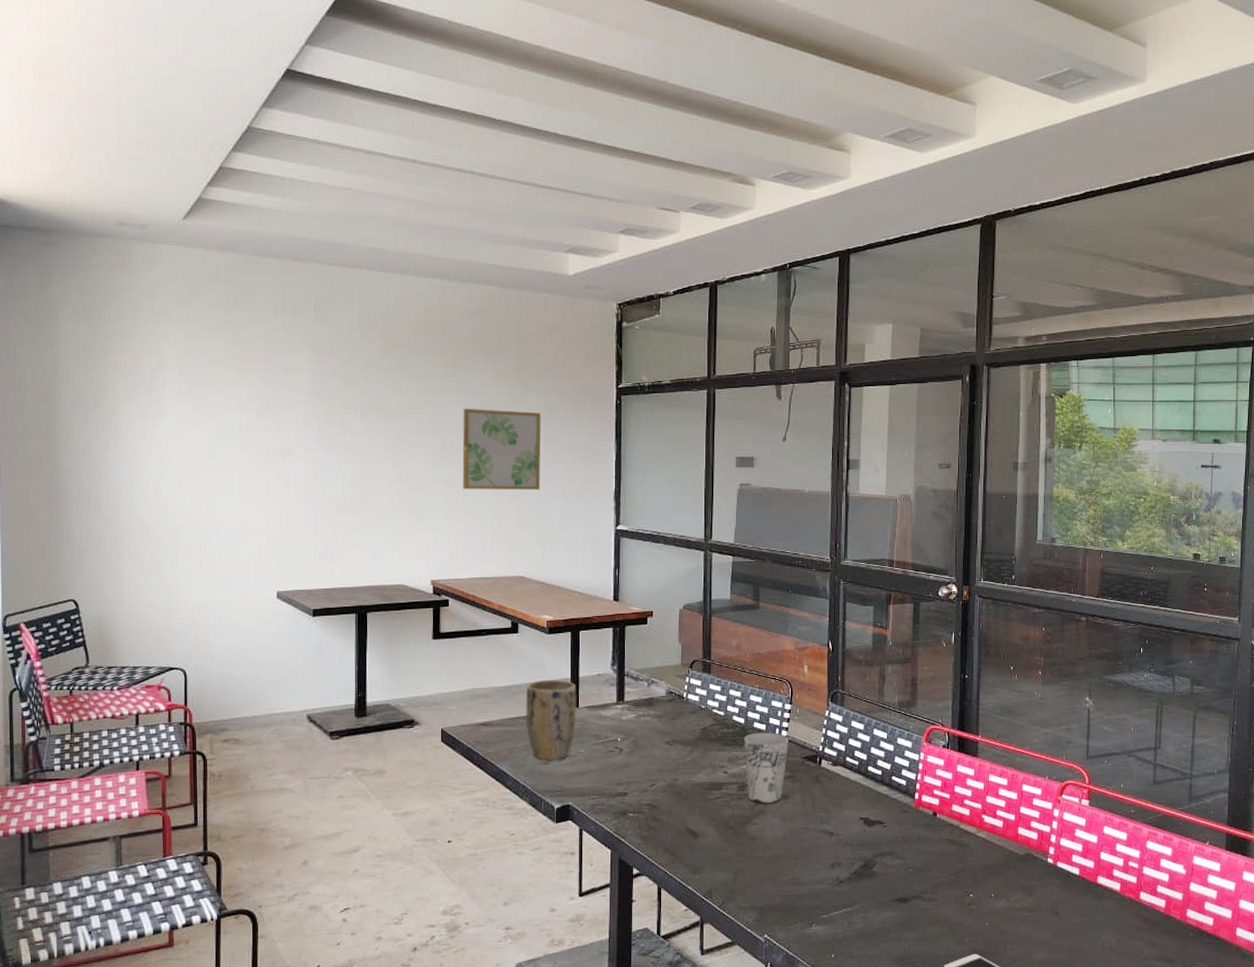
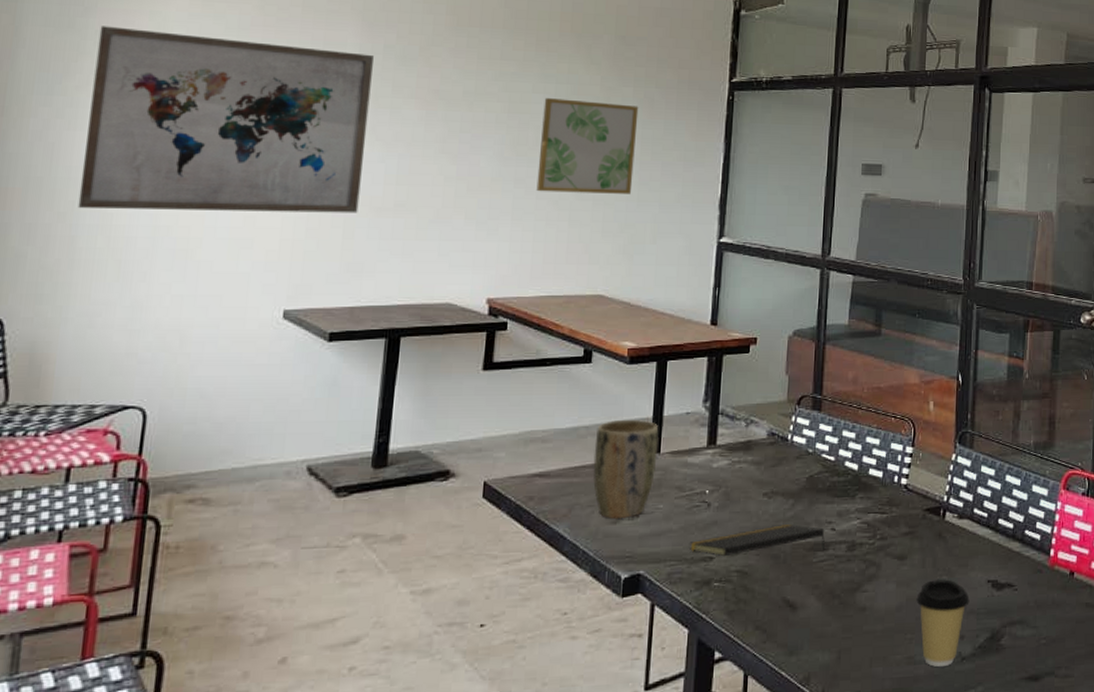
wall art: none [116,363,325,512] -> present [78,26,374,213]
notepad: none [608,768,720,793] -> present [690,524,826,557]
cup: present [744,732,789,804] -> none [856,480,909,567]
coffee cup: none [799,816,845,887] -> present [916,579,970,667]

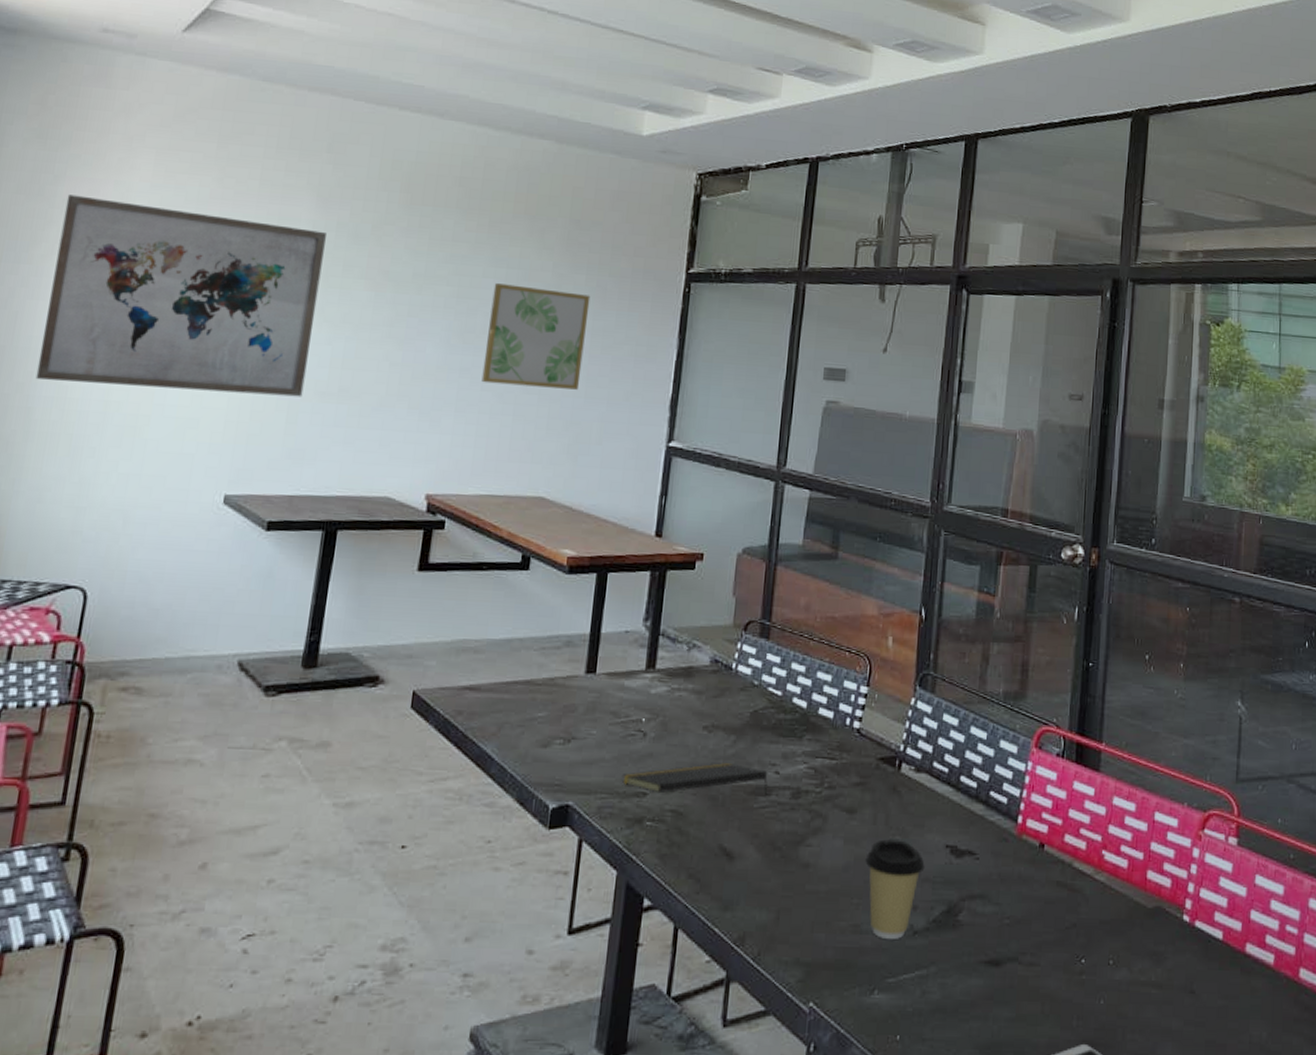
plant pot: present [592,420,659,520] -> none [524,634,596,743]

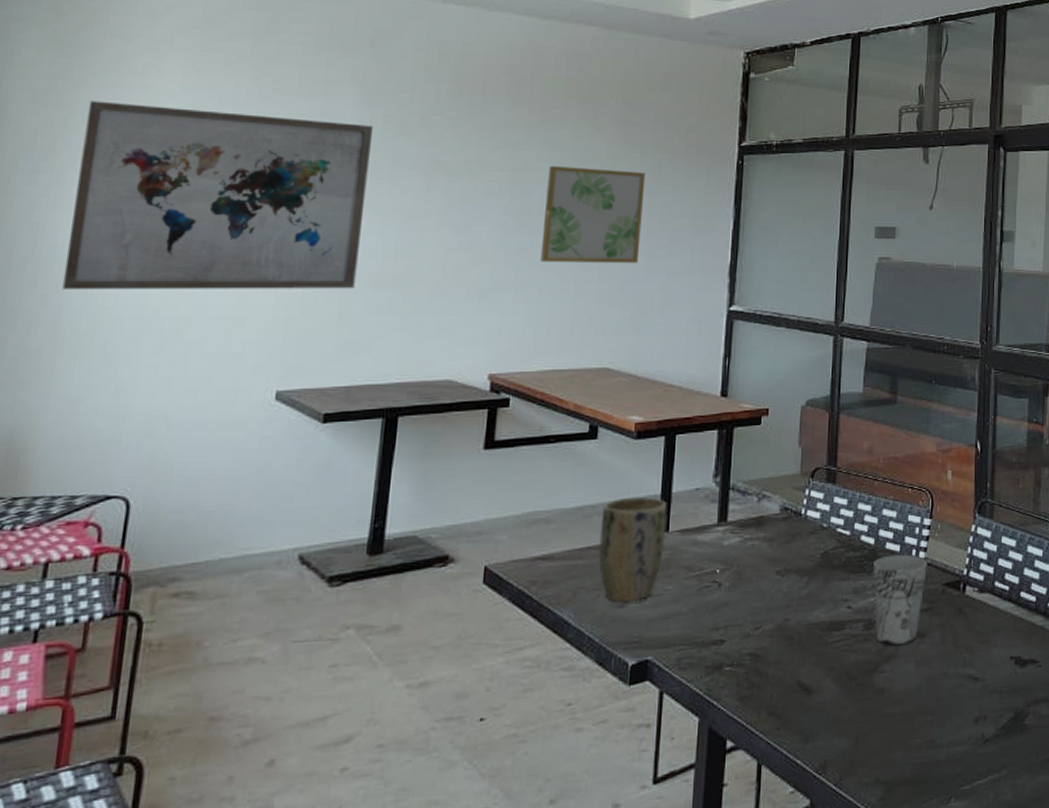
plant pot: none [524,634,596,743] -> present [598,497,668,603]
notepad: present [622,763,768,795] -> none [700,603,842,640]
cup: none [803,721,862,819] -> present [873,554,927,646]
coffee cup: present [865,839,925,939] -> none [936,657,992,750]

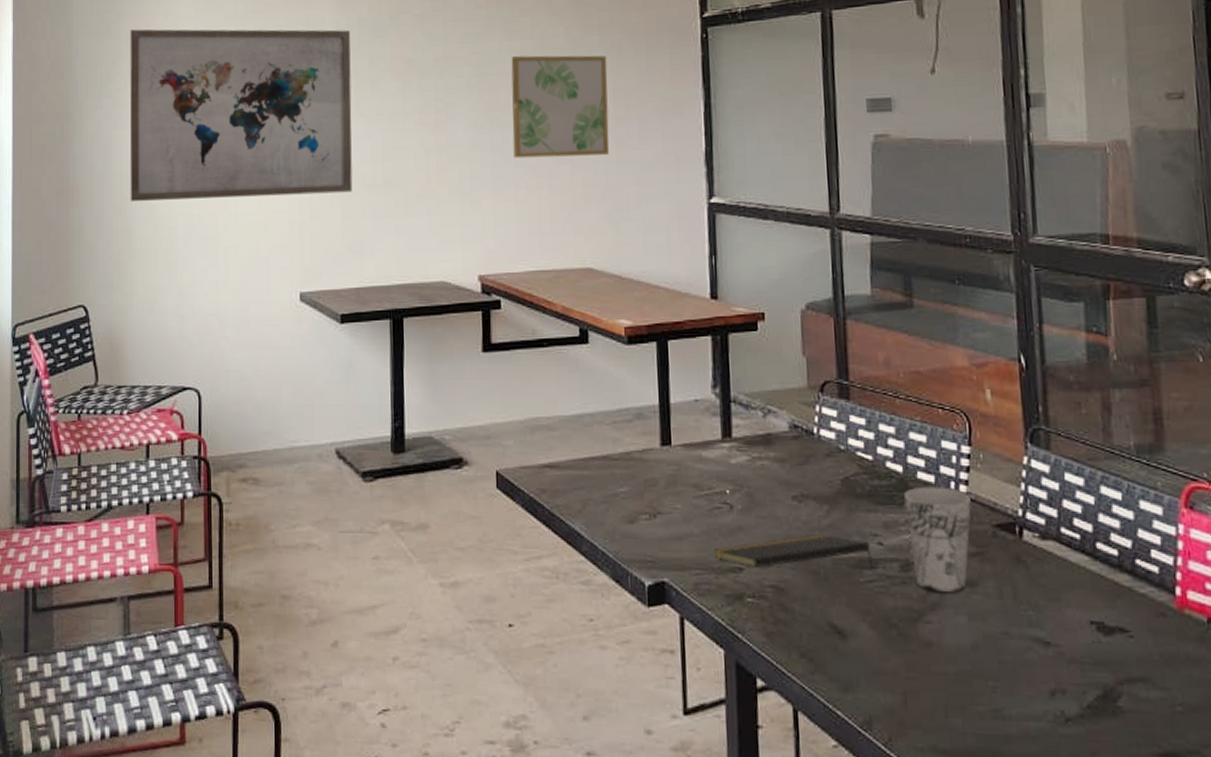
plant pot: present [598,497,668,603] -> none [601,408,669,519]
notepad: none [700,603,842,640] -> present [715,535,874,569]

